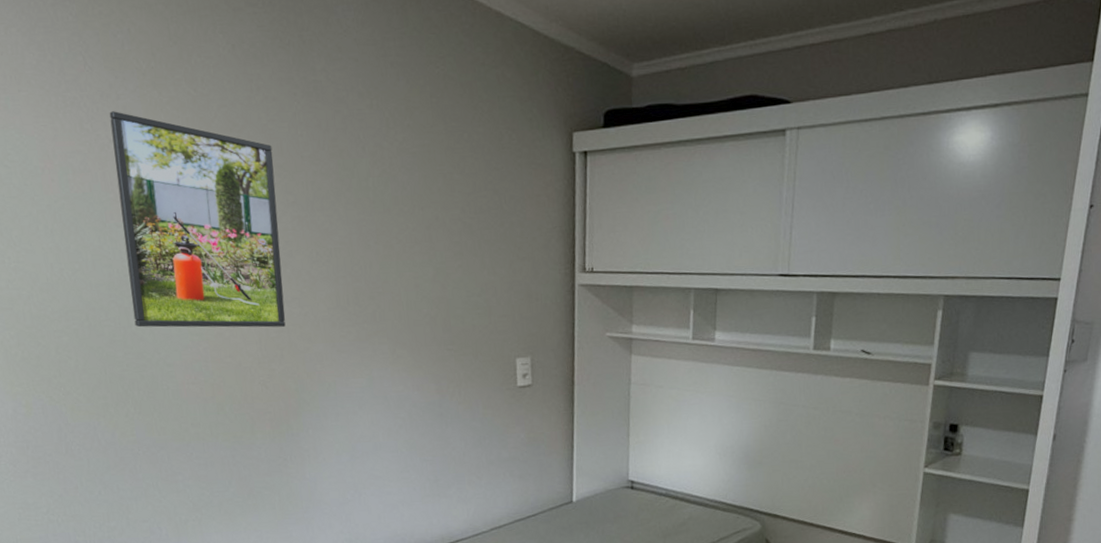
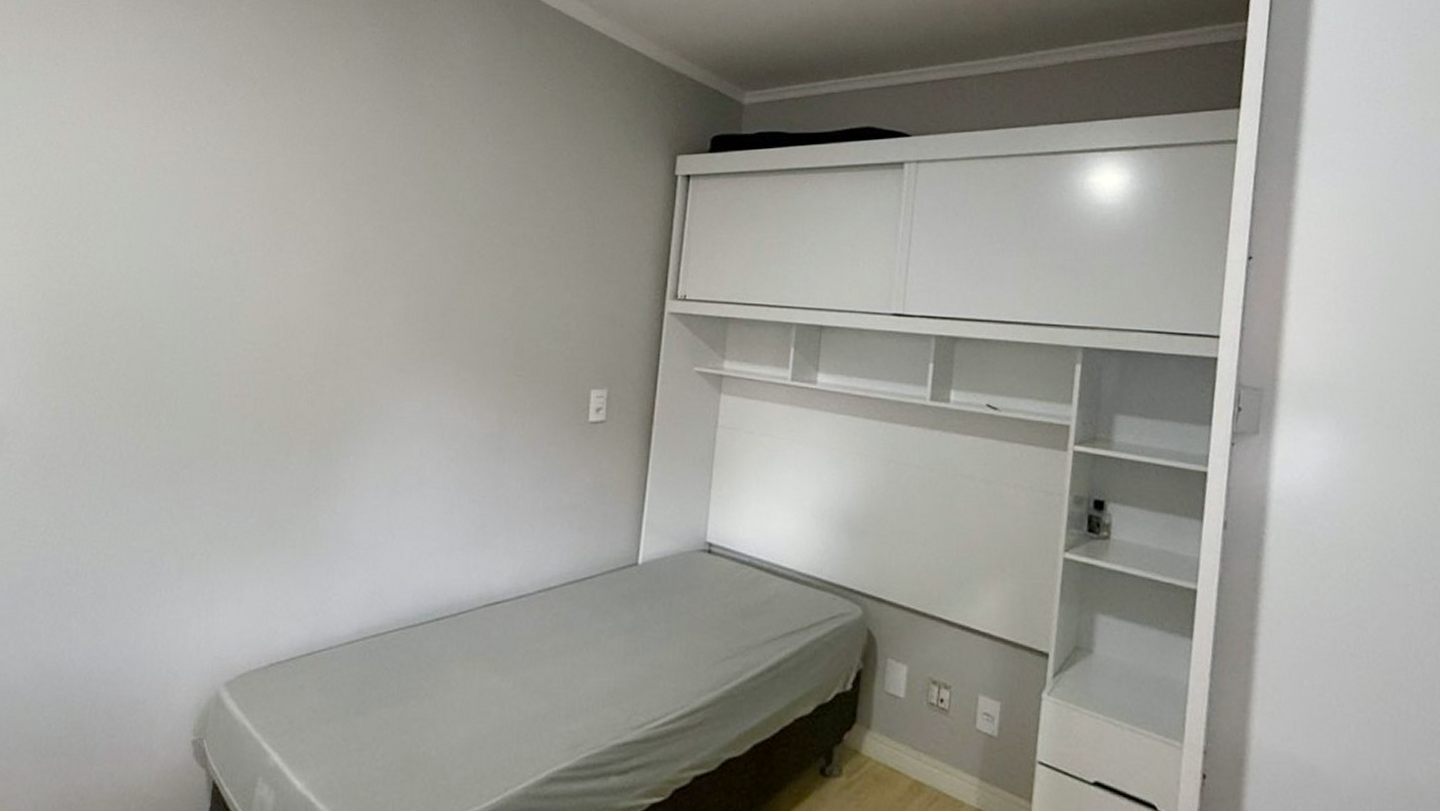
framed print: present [109,111,286,328] -> none [189,116,367,340]

